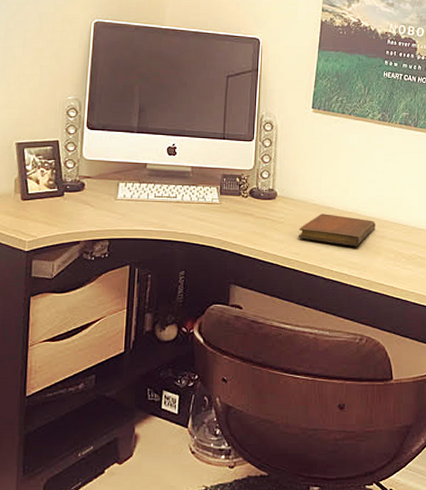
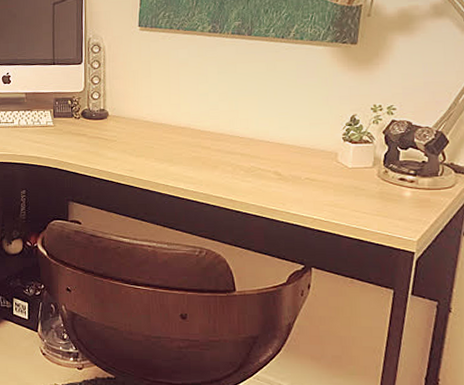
notebook: present [299,214,375,246] -> none [132,130,211,161]

